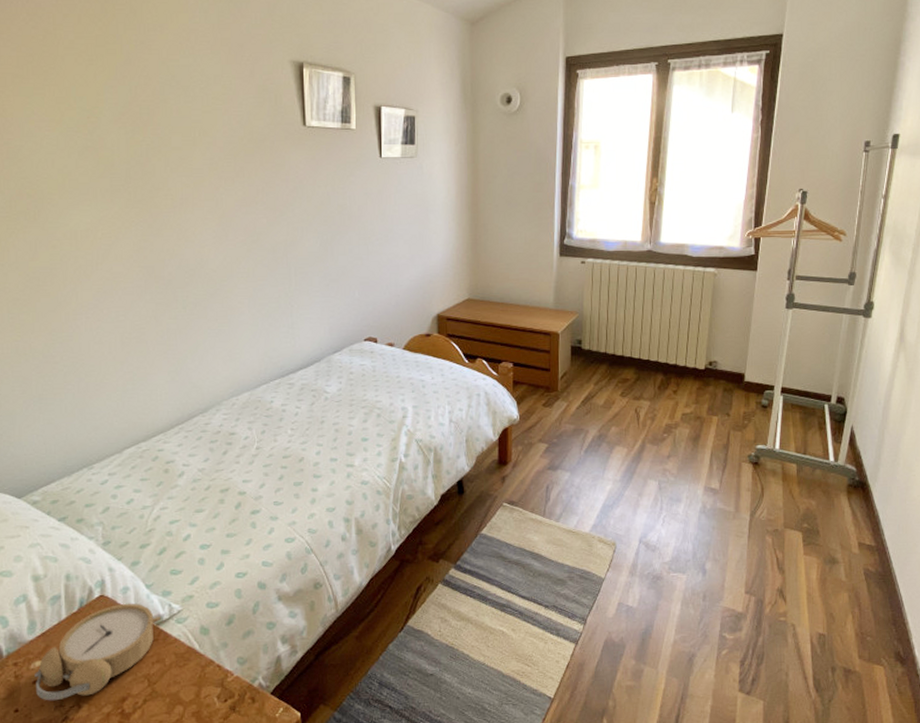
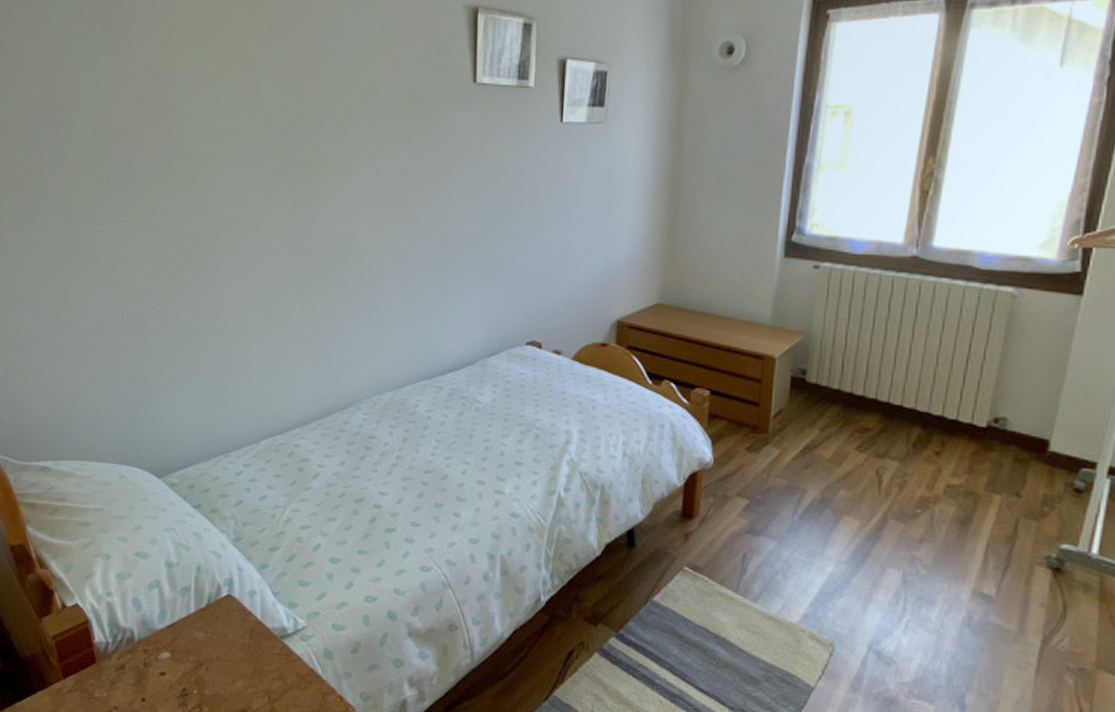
alarm clock: present [34,603,161,701] -> none [161,607,285,700]

